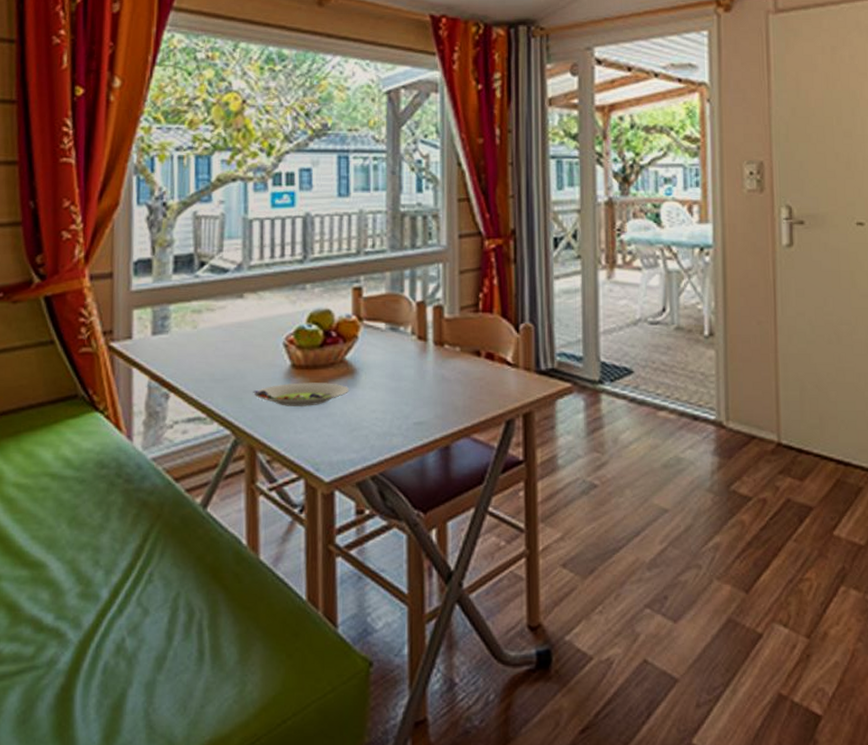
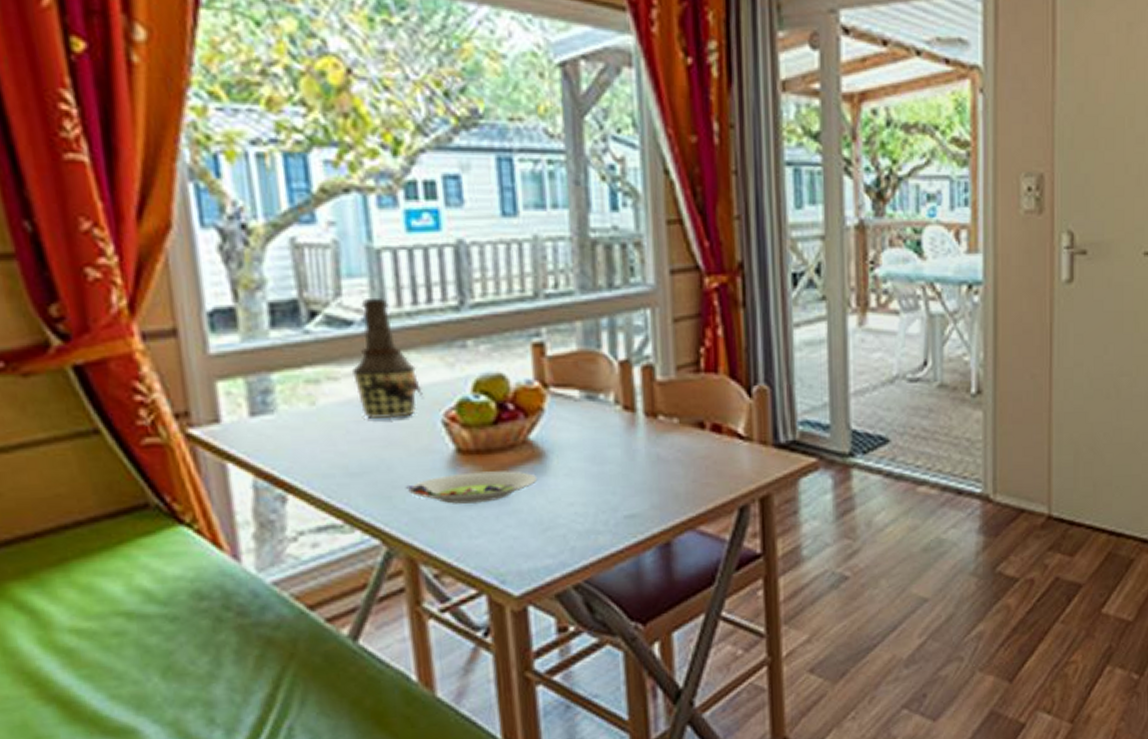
bottle: none [223,253,272,341] -> present [351,297,423,419]

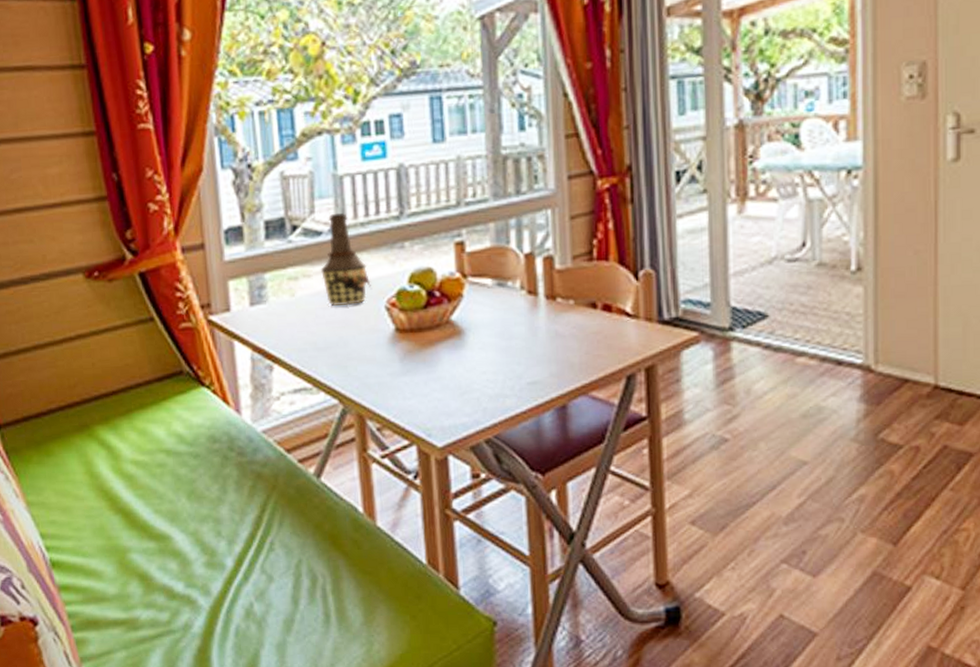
salad plate: present [405,471,538,504] -> none [357,345,458,372]

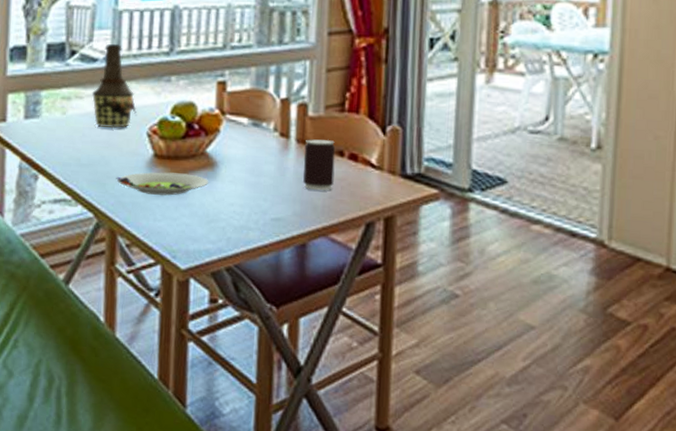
salad plate: none [357,345,458,372] -> present [115,172,209,196]
beverage can: none [554,291,589,348] -> present [303,139,336,191]

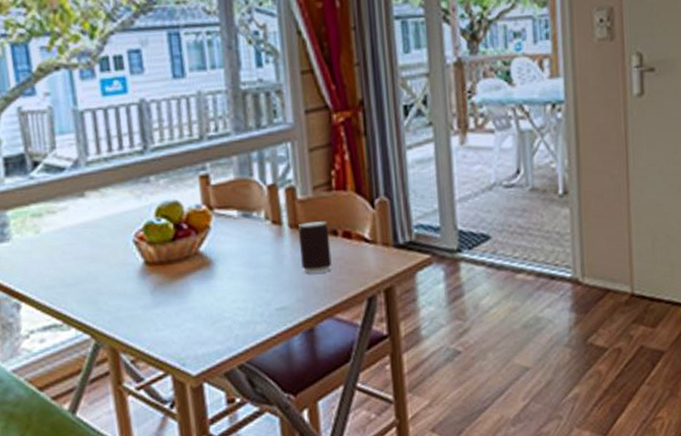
bottle: present [92,43,137,129] -> none [64,148,118,241]
salad plate: present [115,172,209,196] -> none [107,277,208,305]

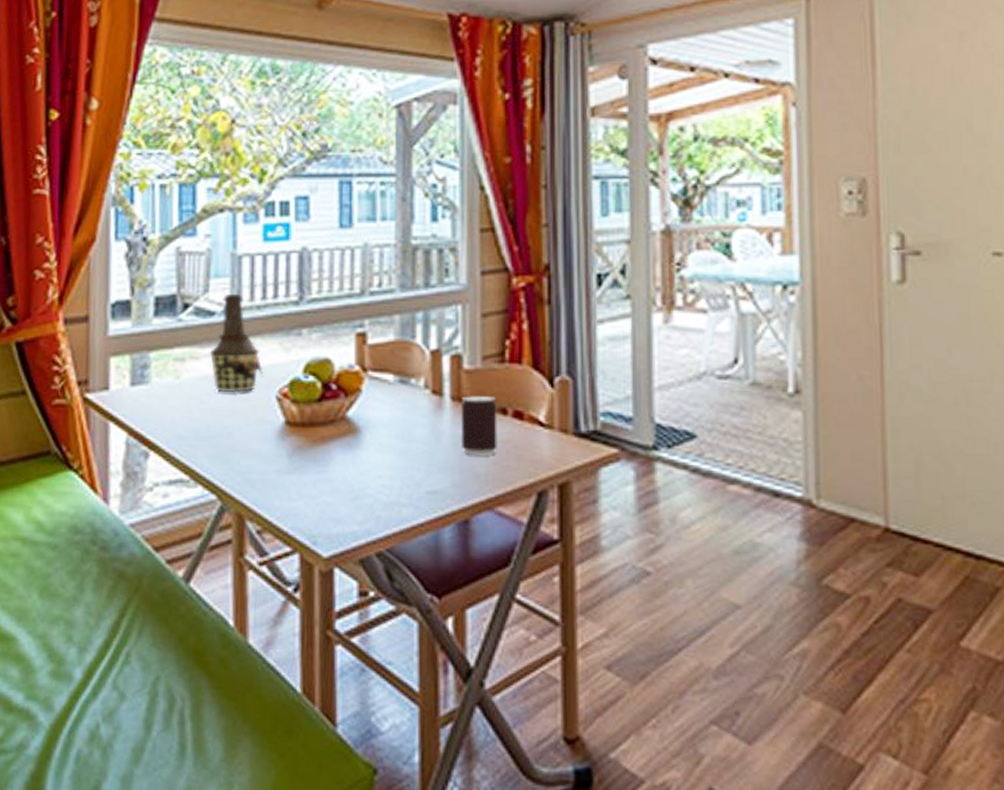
bottle: none [64,148,118,241] -> present [209,293,263,393]

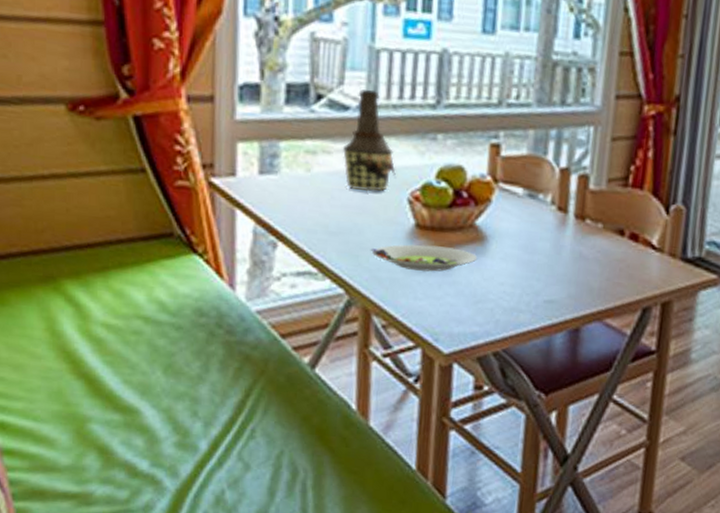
salad plate: none [241,442,352,470] -> present [370,244,478,272]
beverage can: present [461,395,497,456] -> none [580,215,616,272]

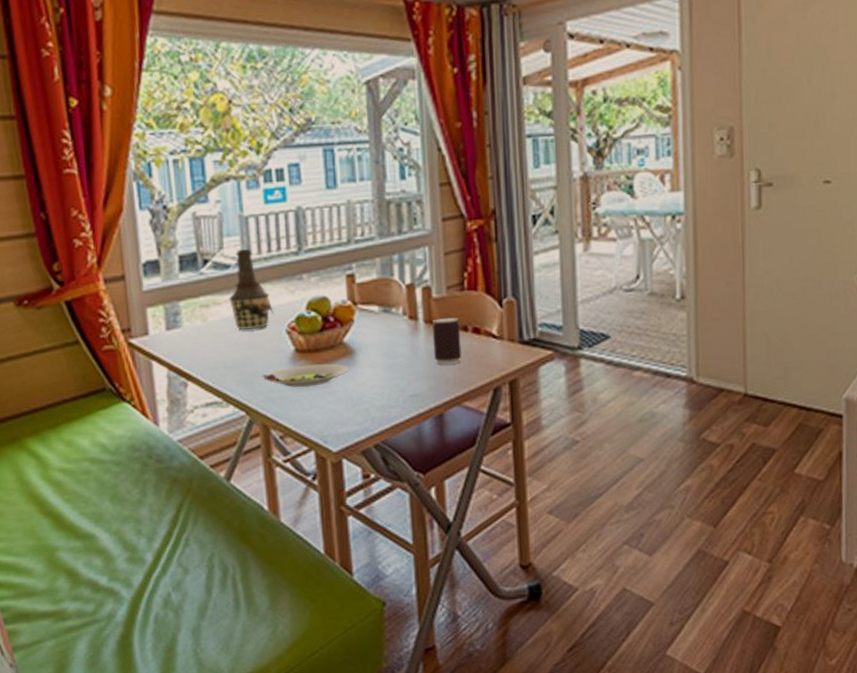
beverage can: none [580,215,616,272] -> present [432,317,462,365]

